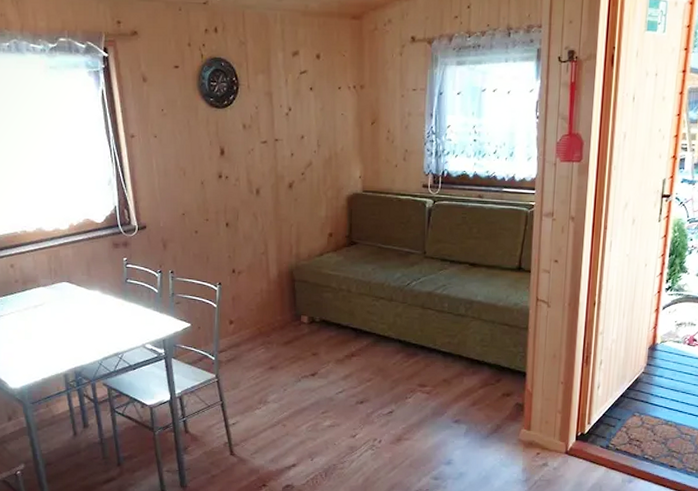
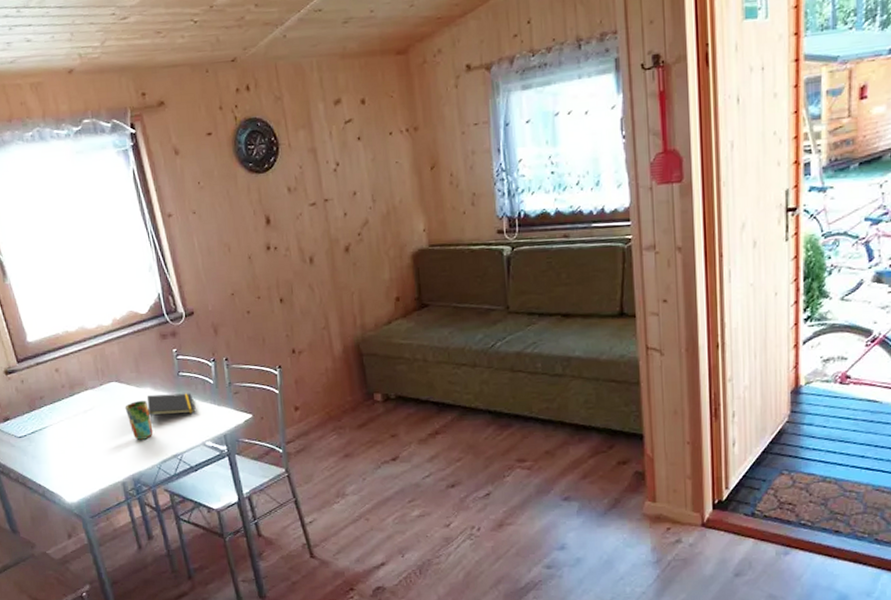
cup: none [73,301,98,338] -> present [124,400,154,441]
notepad: none [94,297,139,323] -> present [146,393,196,424]

